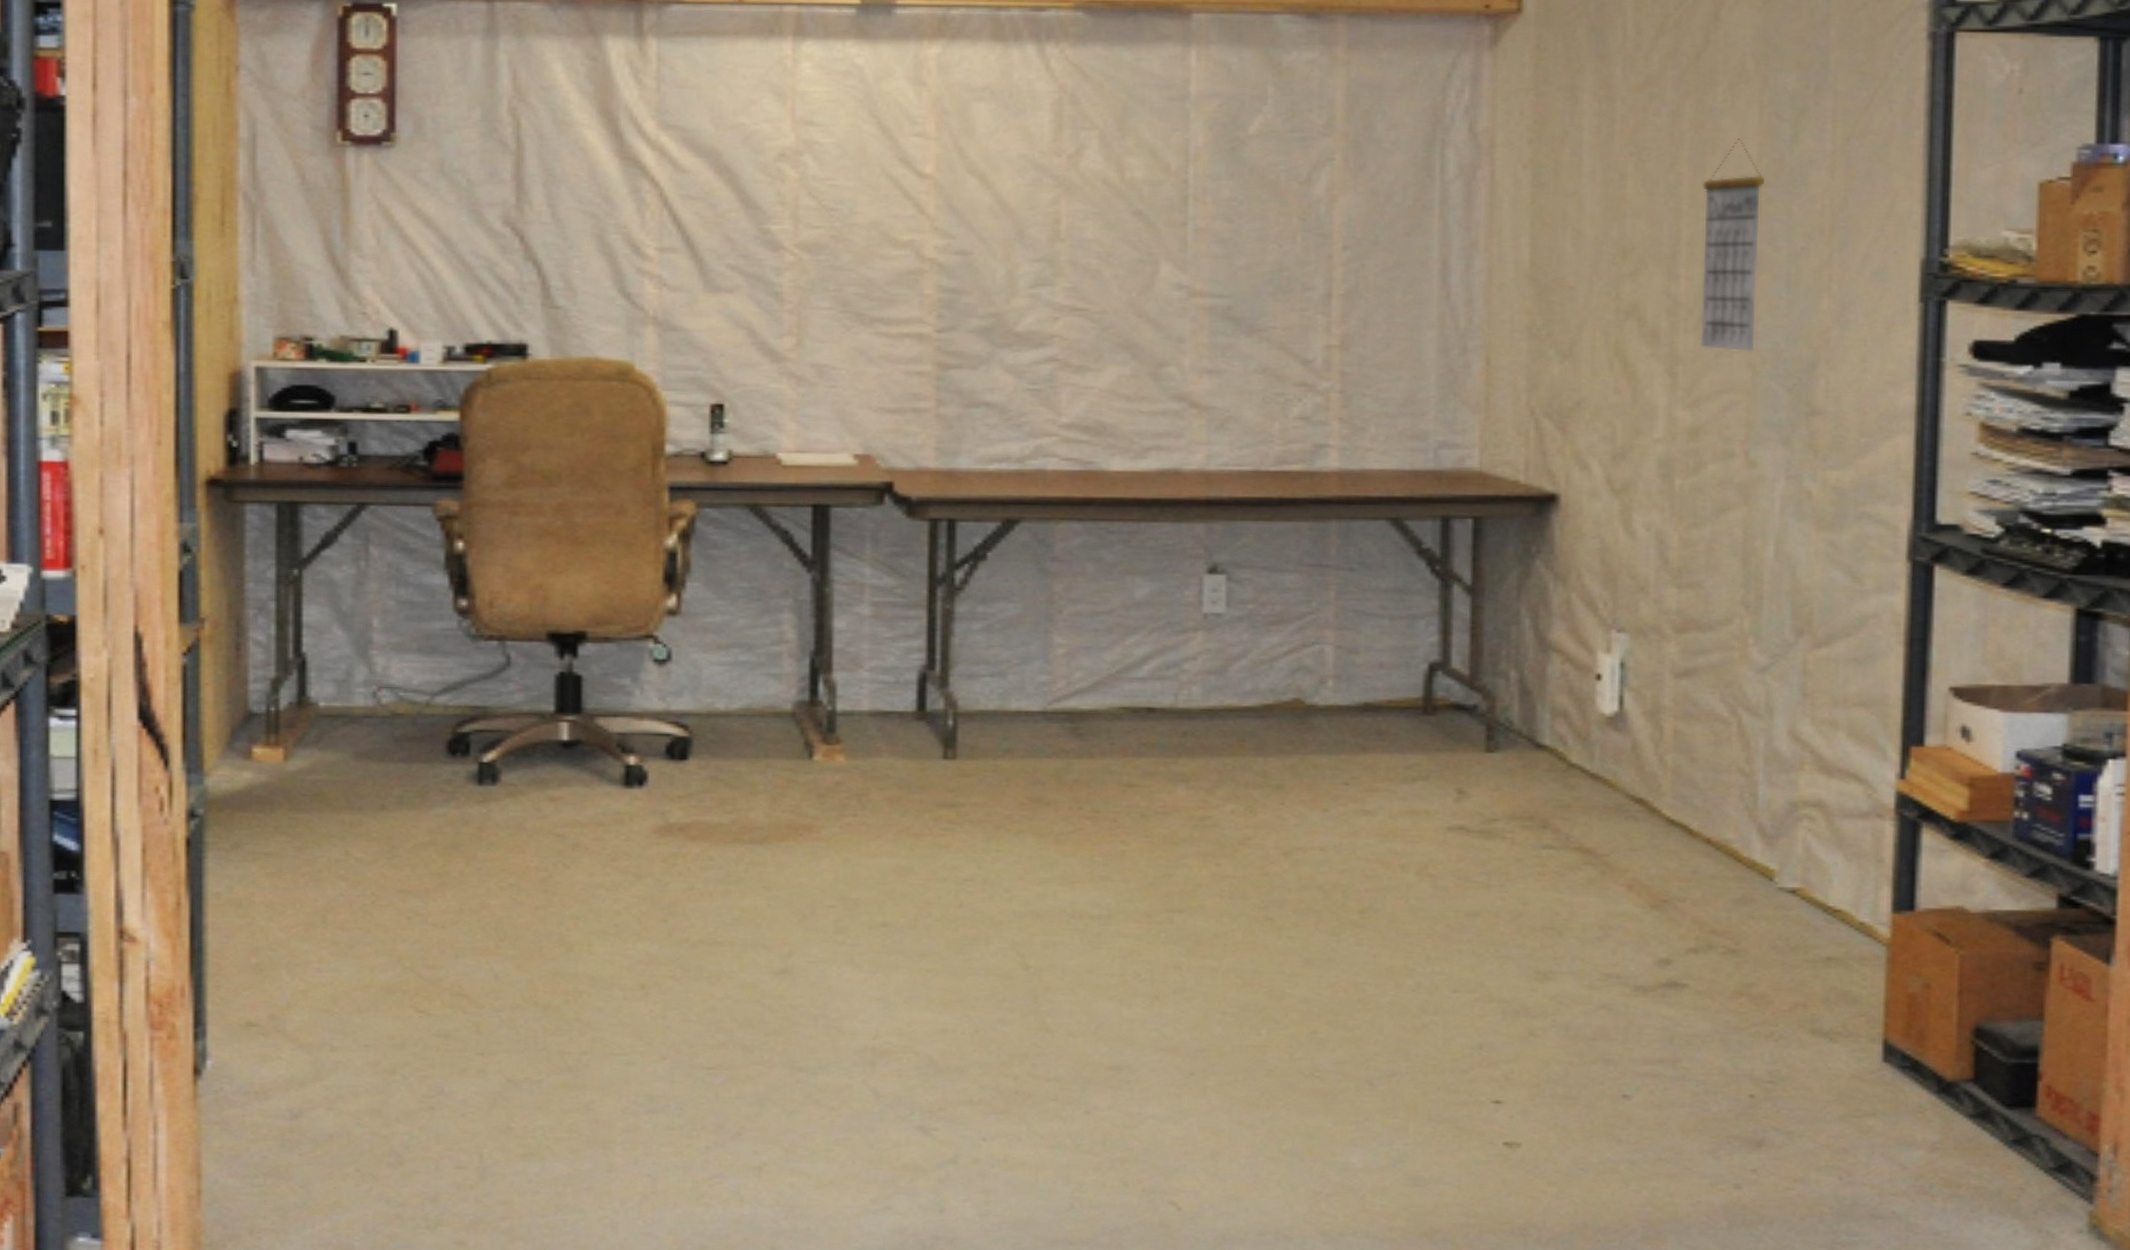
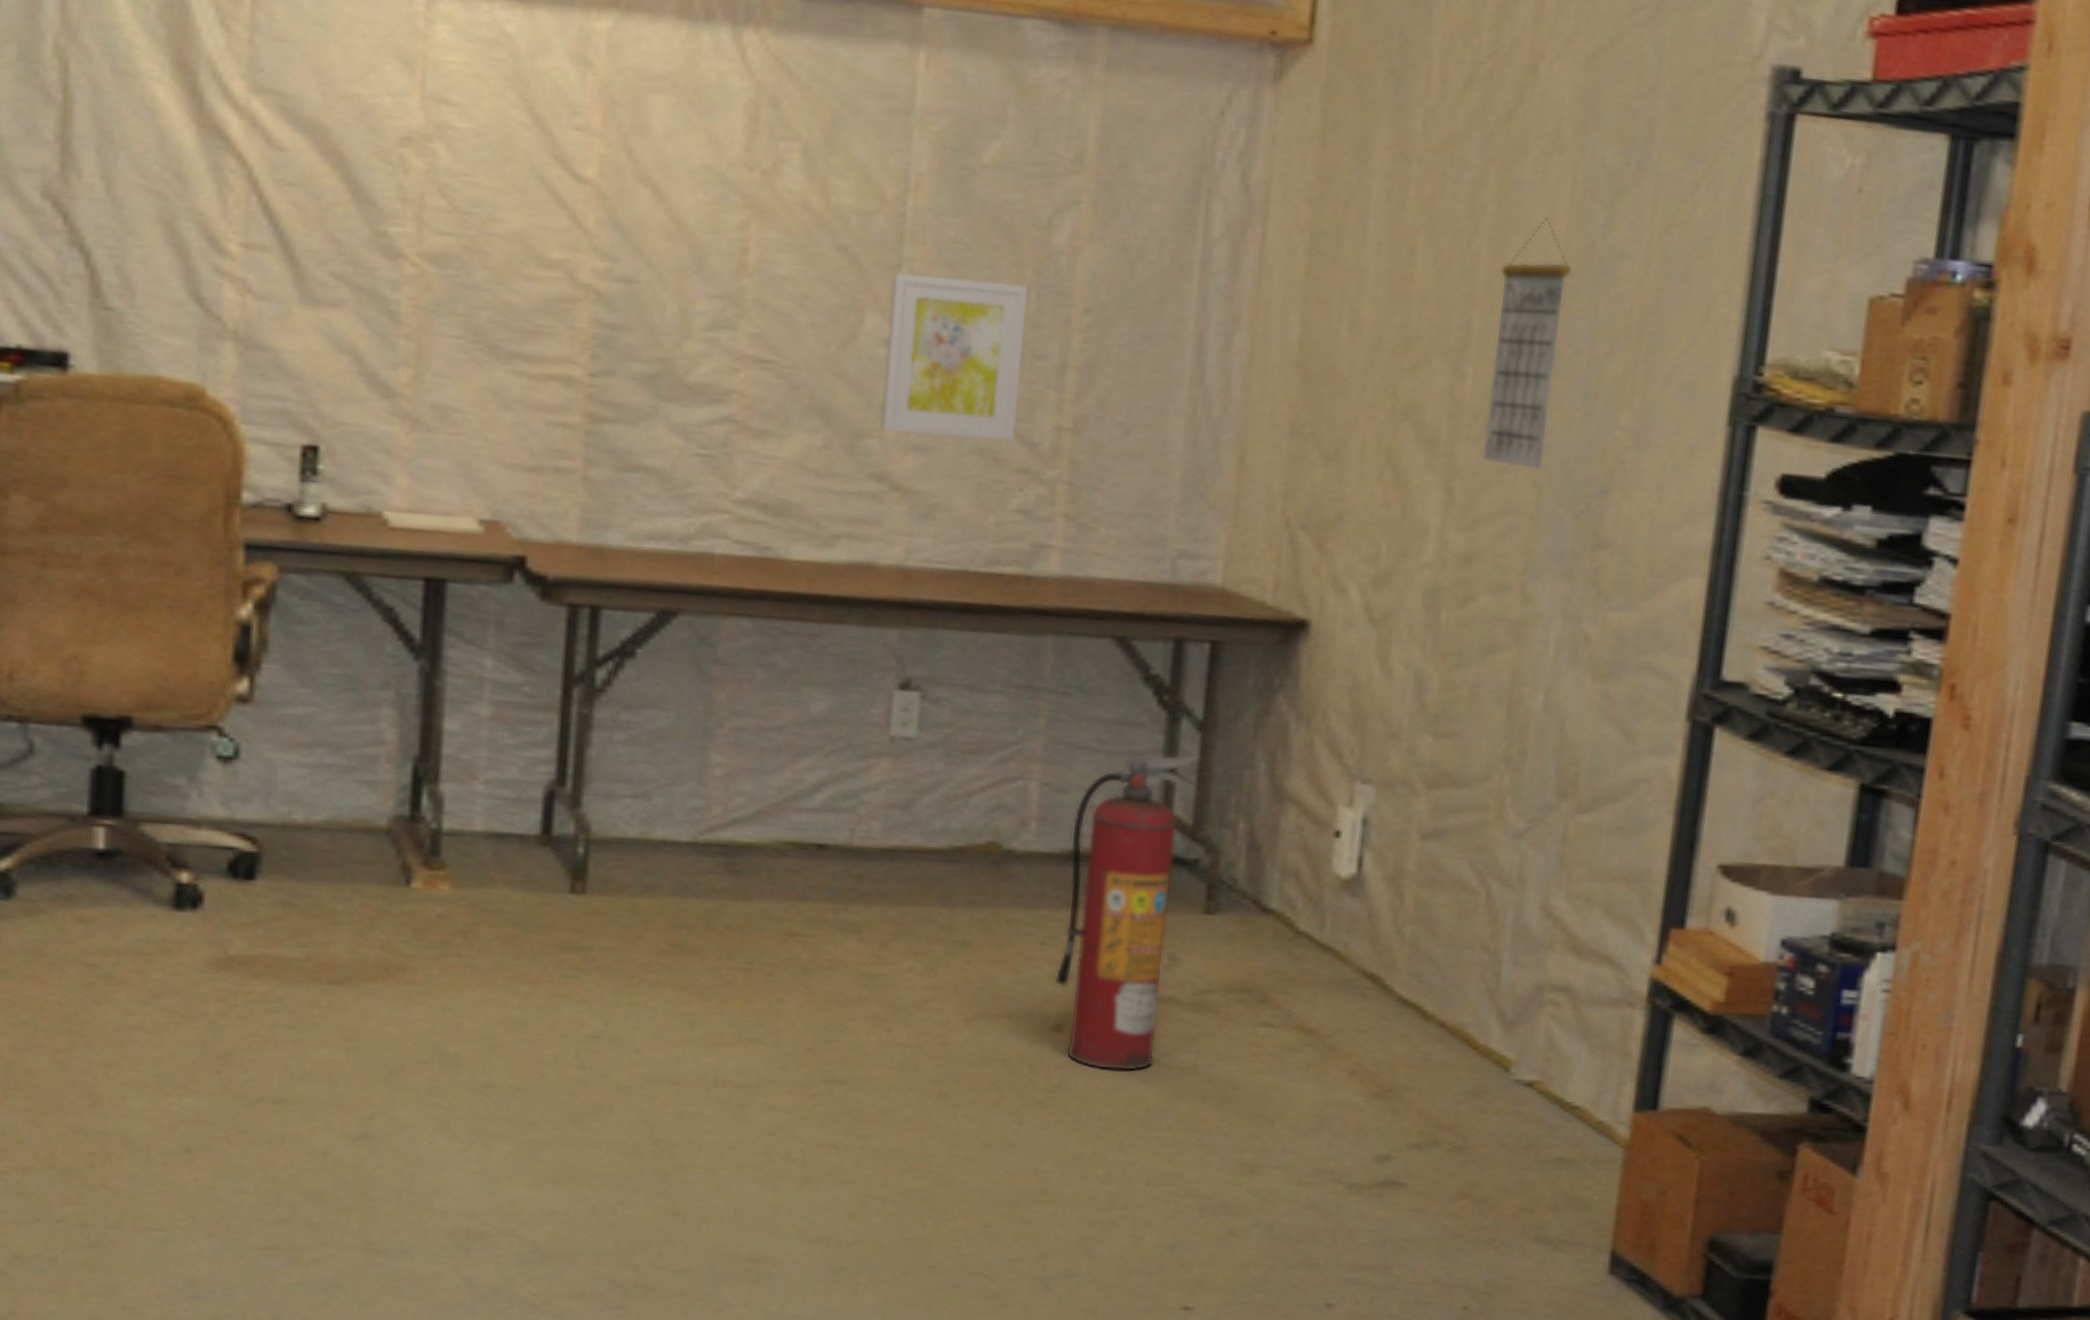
wall art: none [1178,228,1295,361] -> present [880,272,1029,442]
fire extinguisher: none [1358,615,1472,893] -> present [1054,754,1201,1072]

